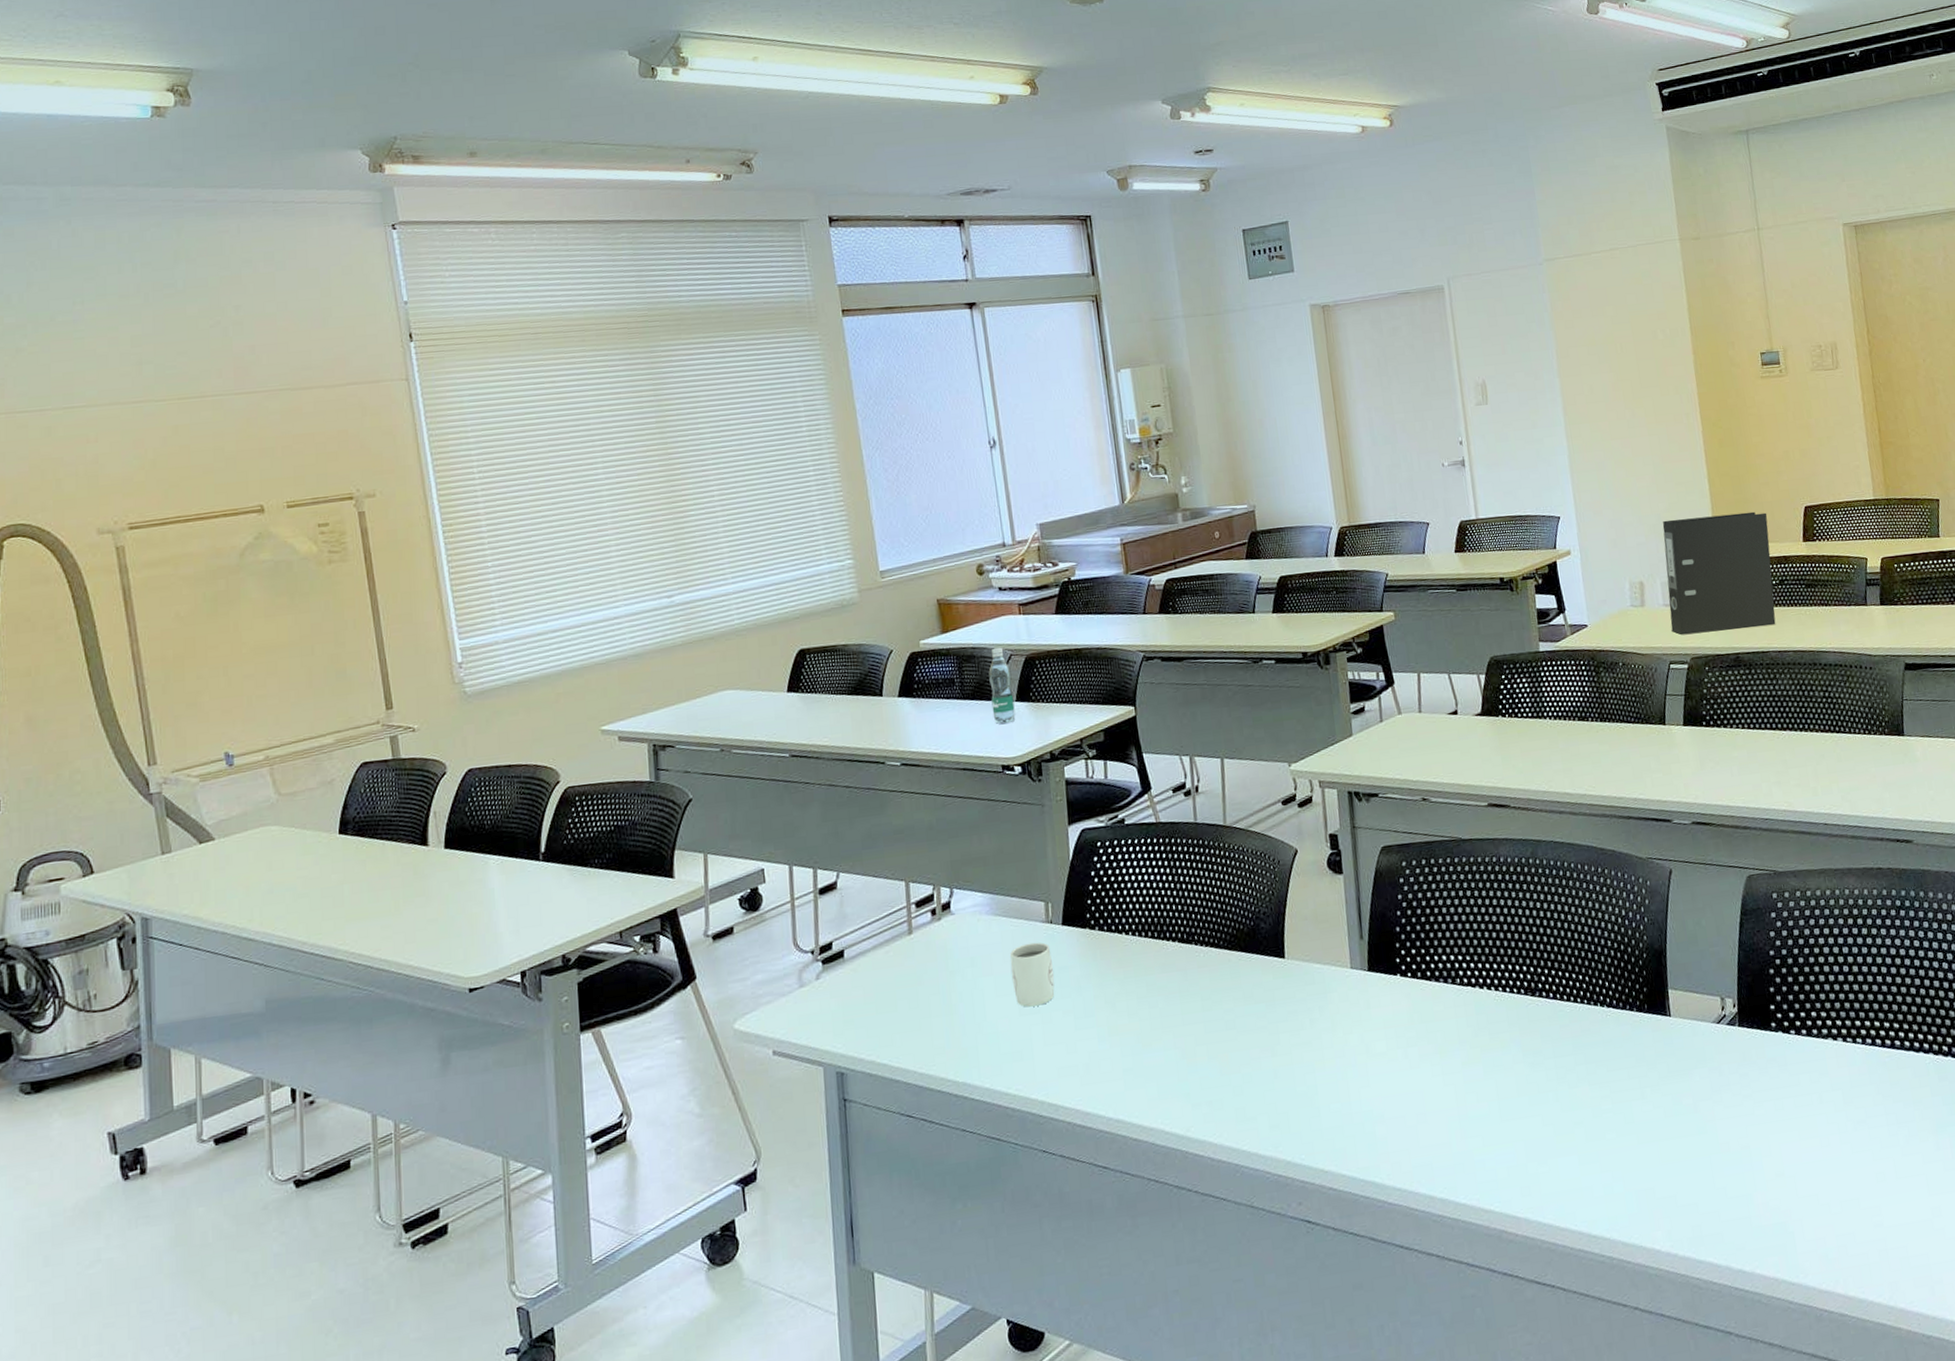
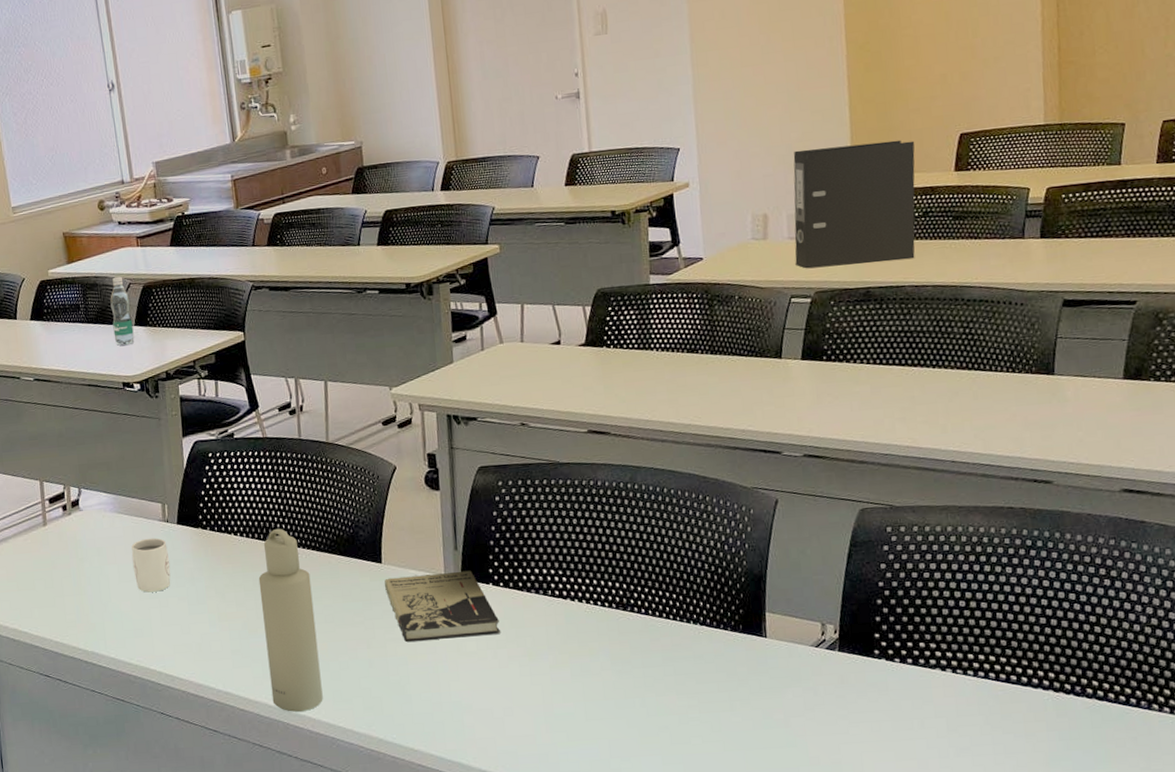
bottle: none [1152,924,1225,1138] -> present [258,528,323,712]
book: none [1288,961,1411,1047] -> present [384,570,501,643]

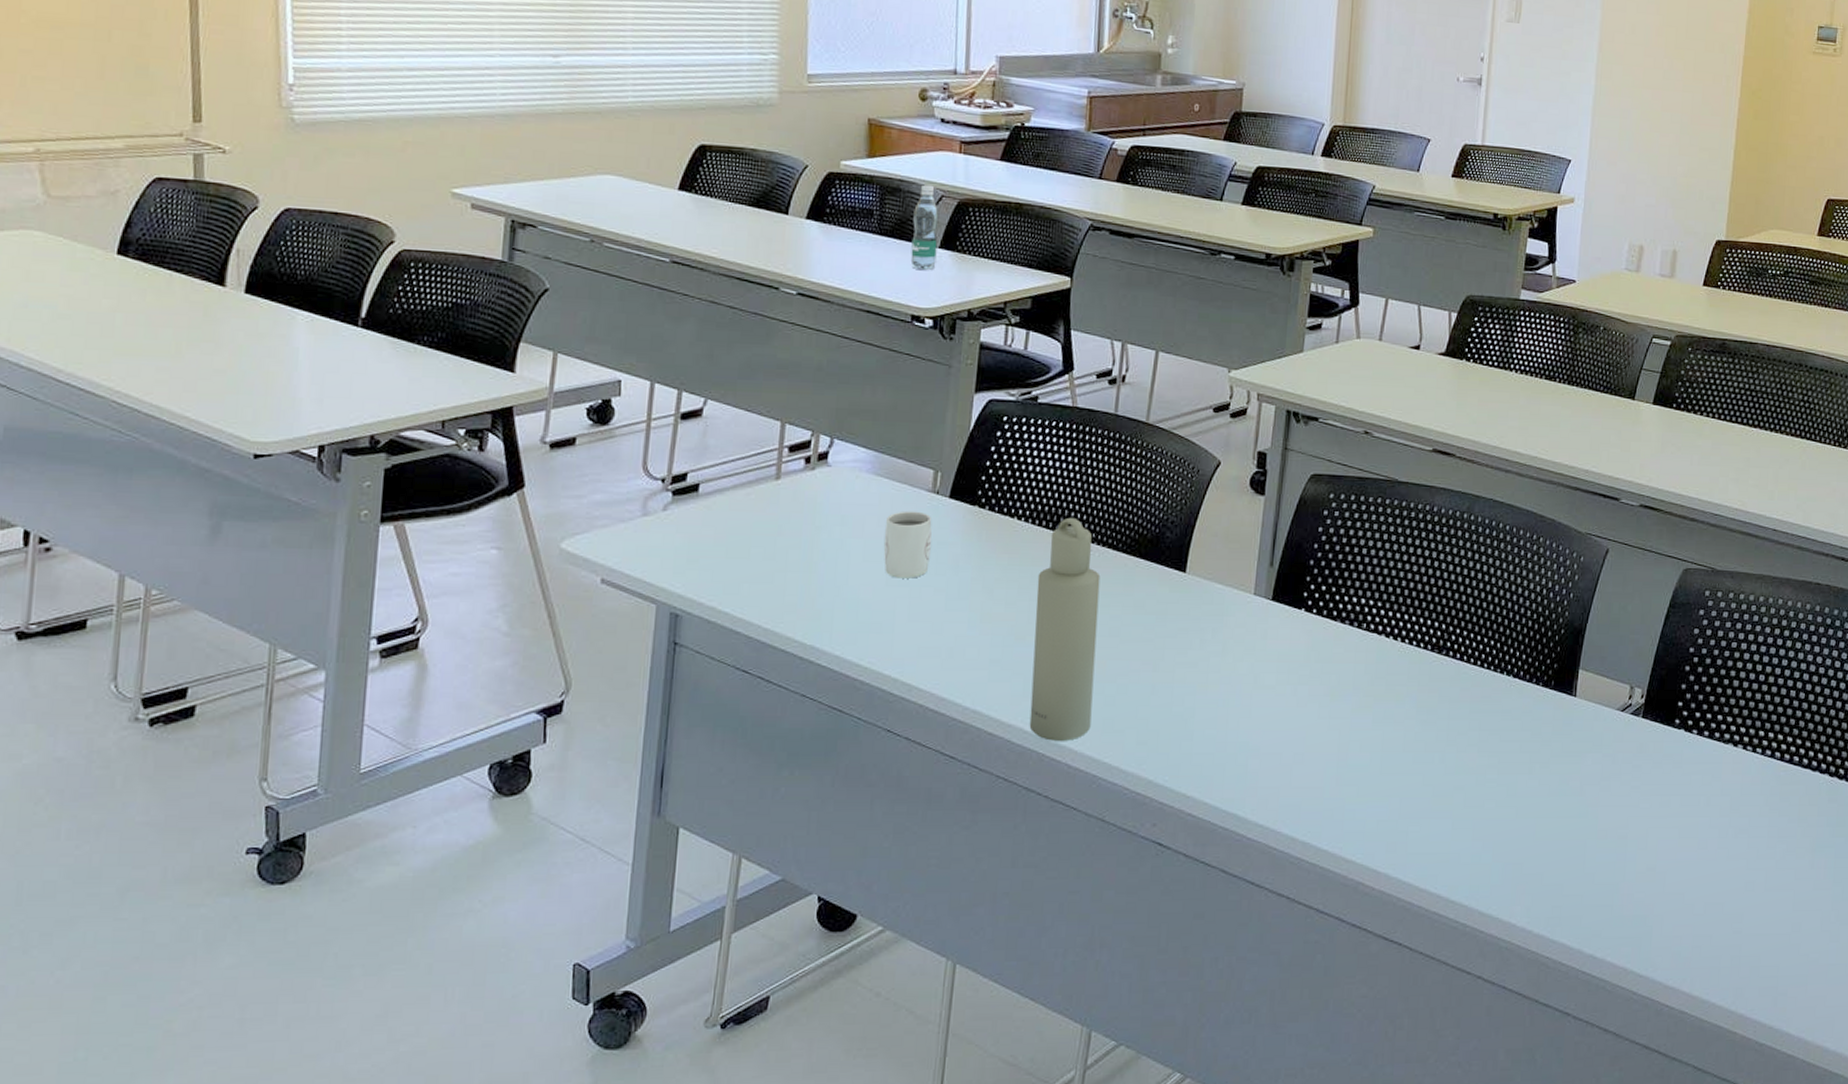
book: present [384,570,501,643] -> none [1184,590,1306,669]
binder: present [793,139,915,269] -> none [1662,185,1787,317]

